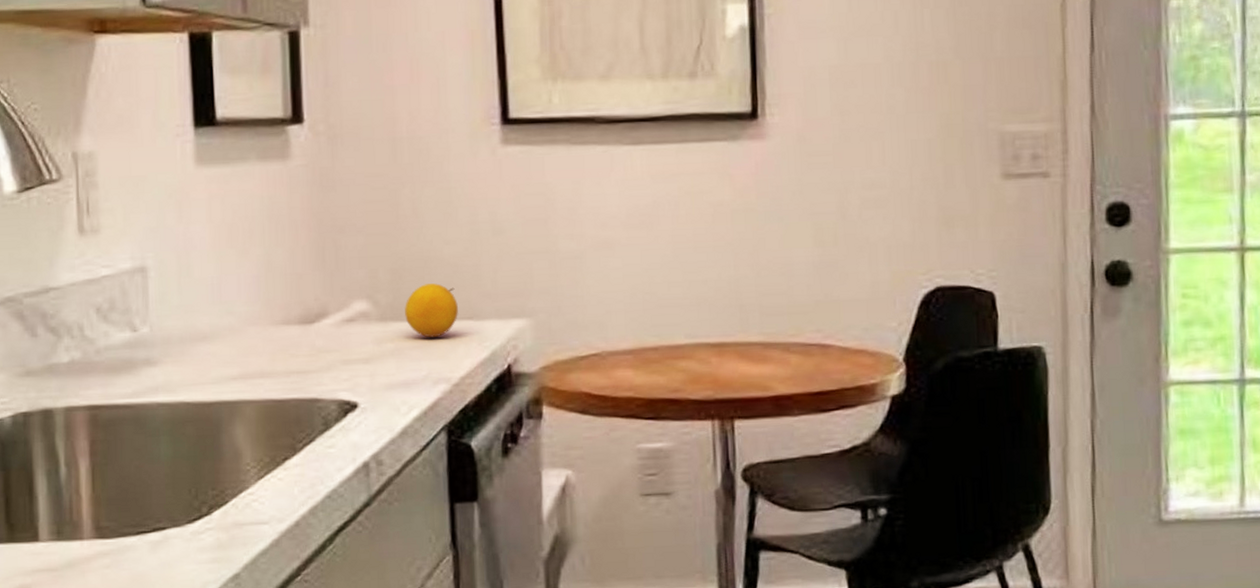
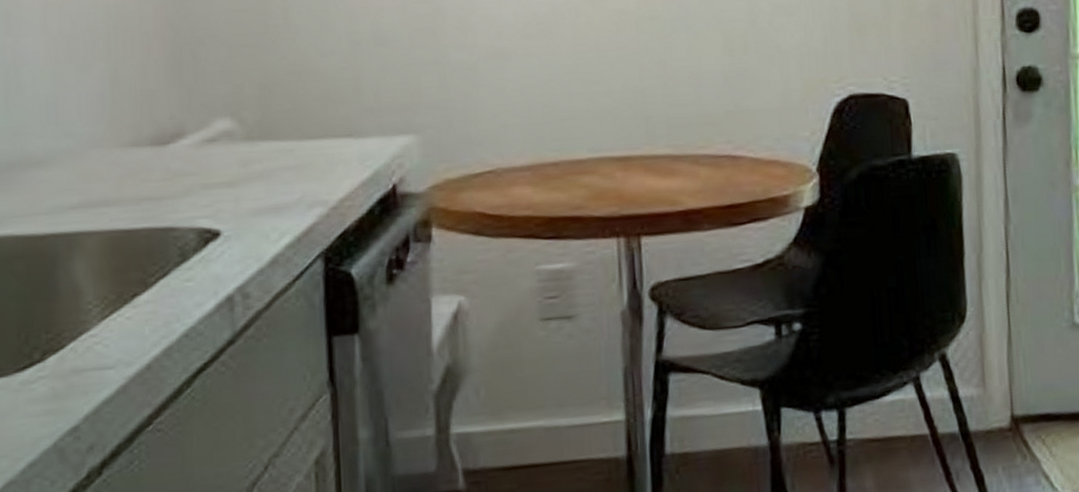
fruit: present [405,283,458,338] -> none [275,98,336,158]

